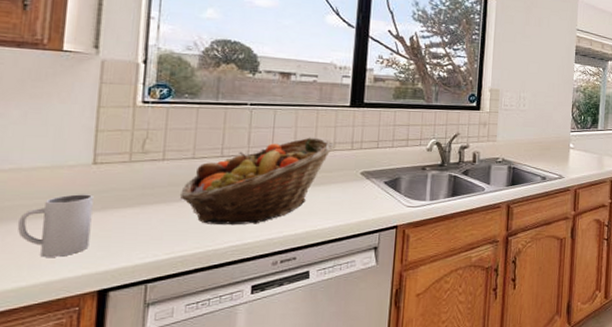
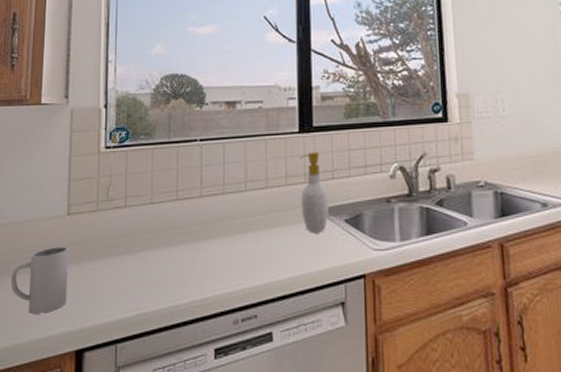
fruit basket: present [180,137,335,226] -> none [142,171,287,278]
soap bottle: none [346,124,372,192] -> present [299,151,329,233]

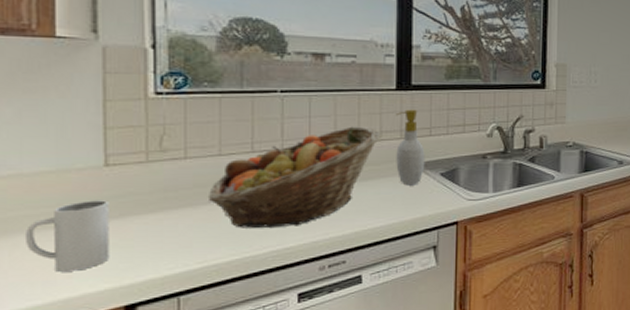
fruit basket: none [142,171,287,278] -> present [209,126,381,229]

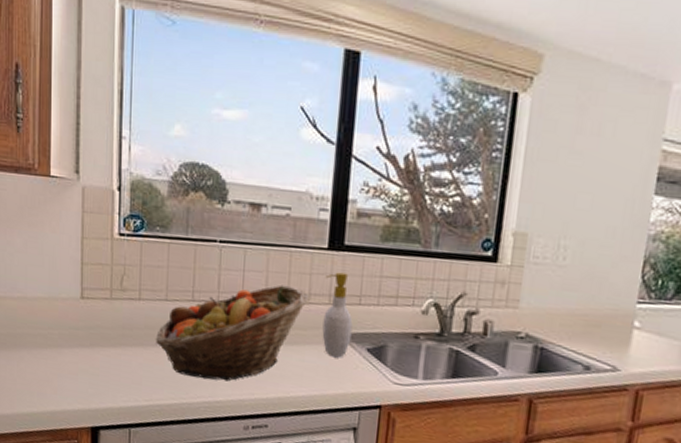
mug: present [24,200,110,272] -> none [27,327,83,389]

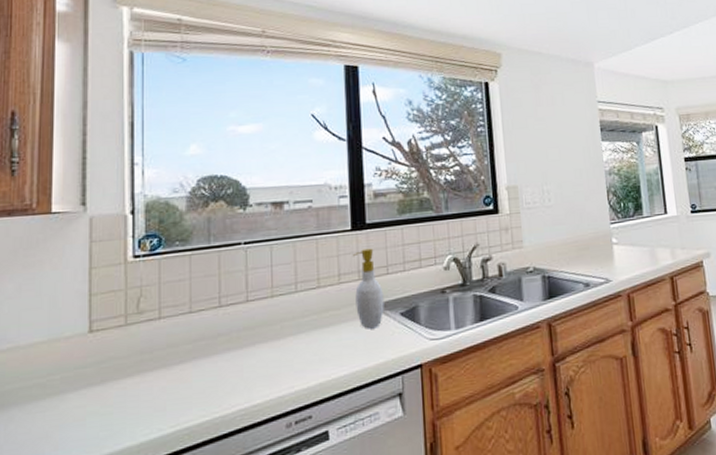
fruit basket: present [156,285,310,382] -> none [181,271,340,387]

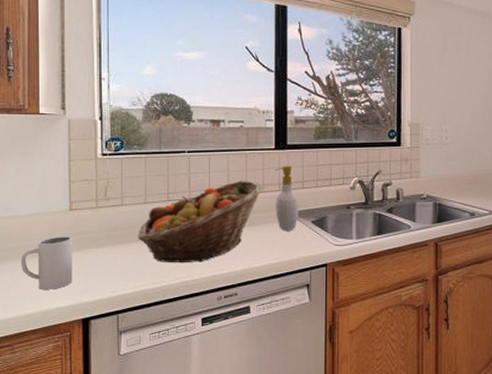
mug: none [18,367,92,444] -> present [20,236,73,290]
fruit basket: none [181,271,340,387] -> present [138,180,263,263]

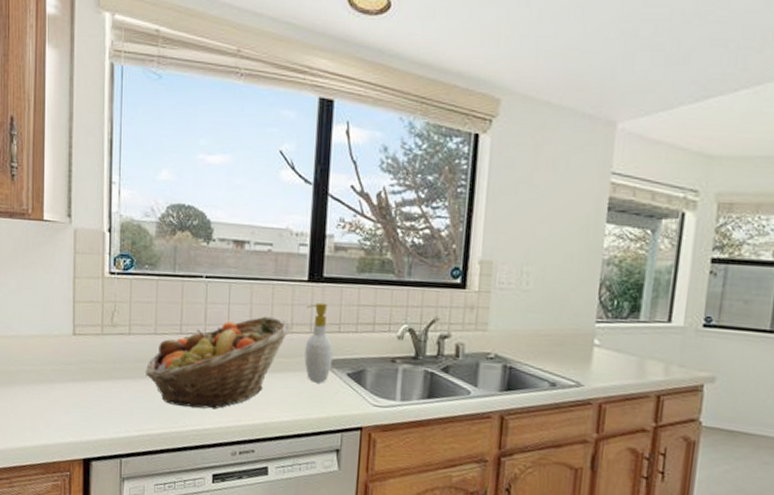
mug: present [20,236,73,290] -> none [20,363,75,423]

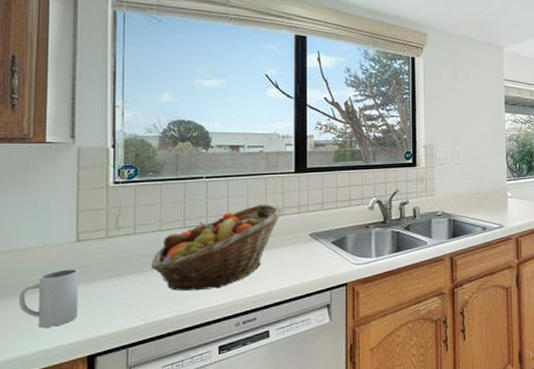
mug: none [20,363,75,423] -> present [18,269,79,328]
soap bottle: present [304,302,333,383] -> none [294,188,319,253]

